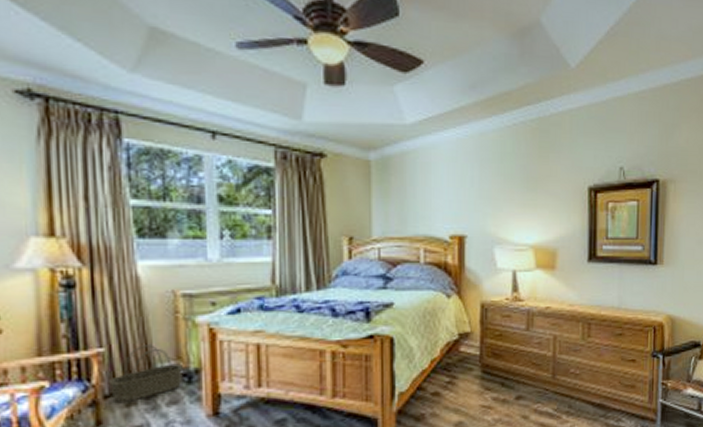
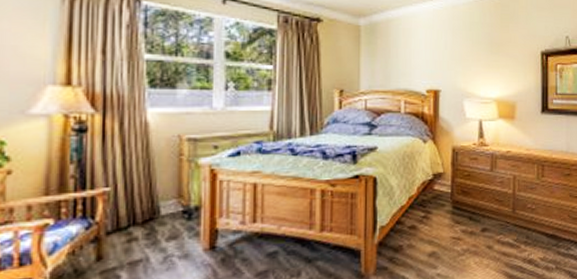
basket: present [109,345,183,404] -> none [113,184,184,240]

